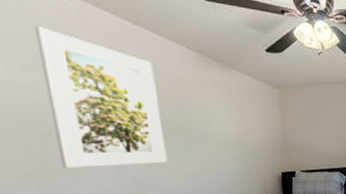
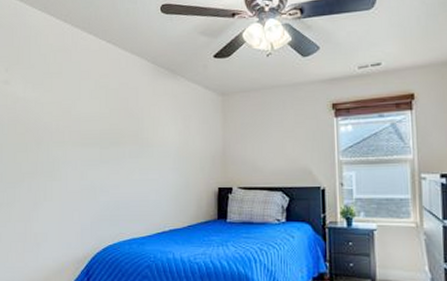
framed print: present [34,26,168,168] -> none [44,52,119,171]

